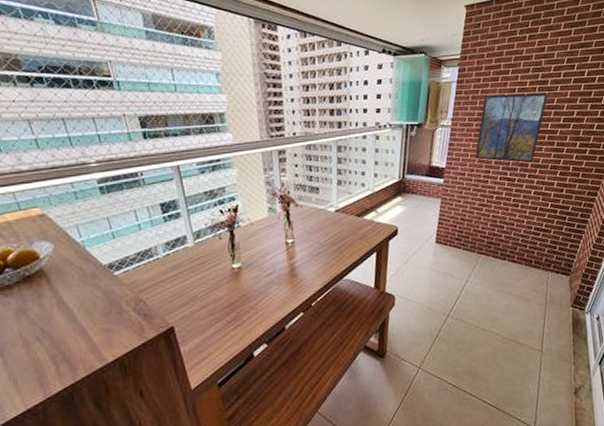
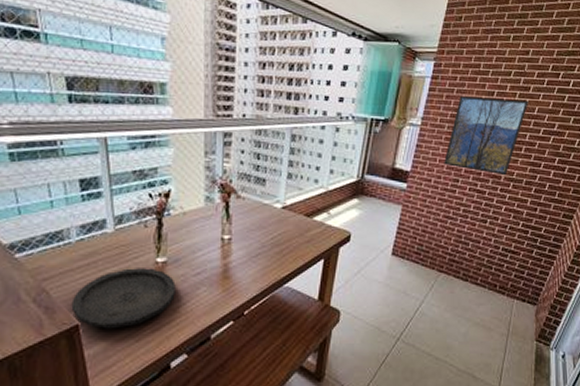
plate: none [165,273,251,329] -> present [71,268,176,329]

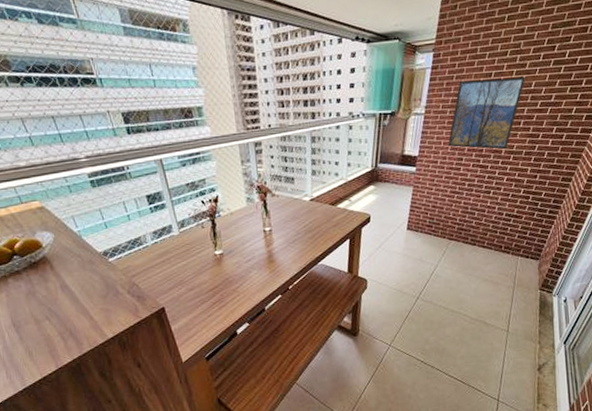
plate: present [71,268,176,329] -> none [156,259,233,309]

